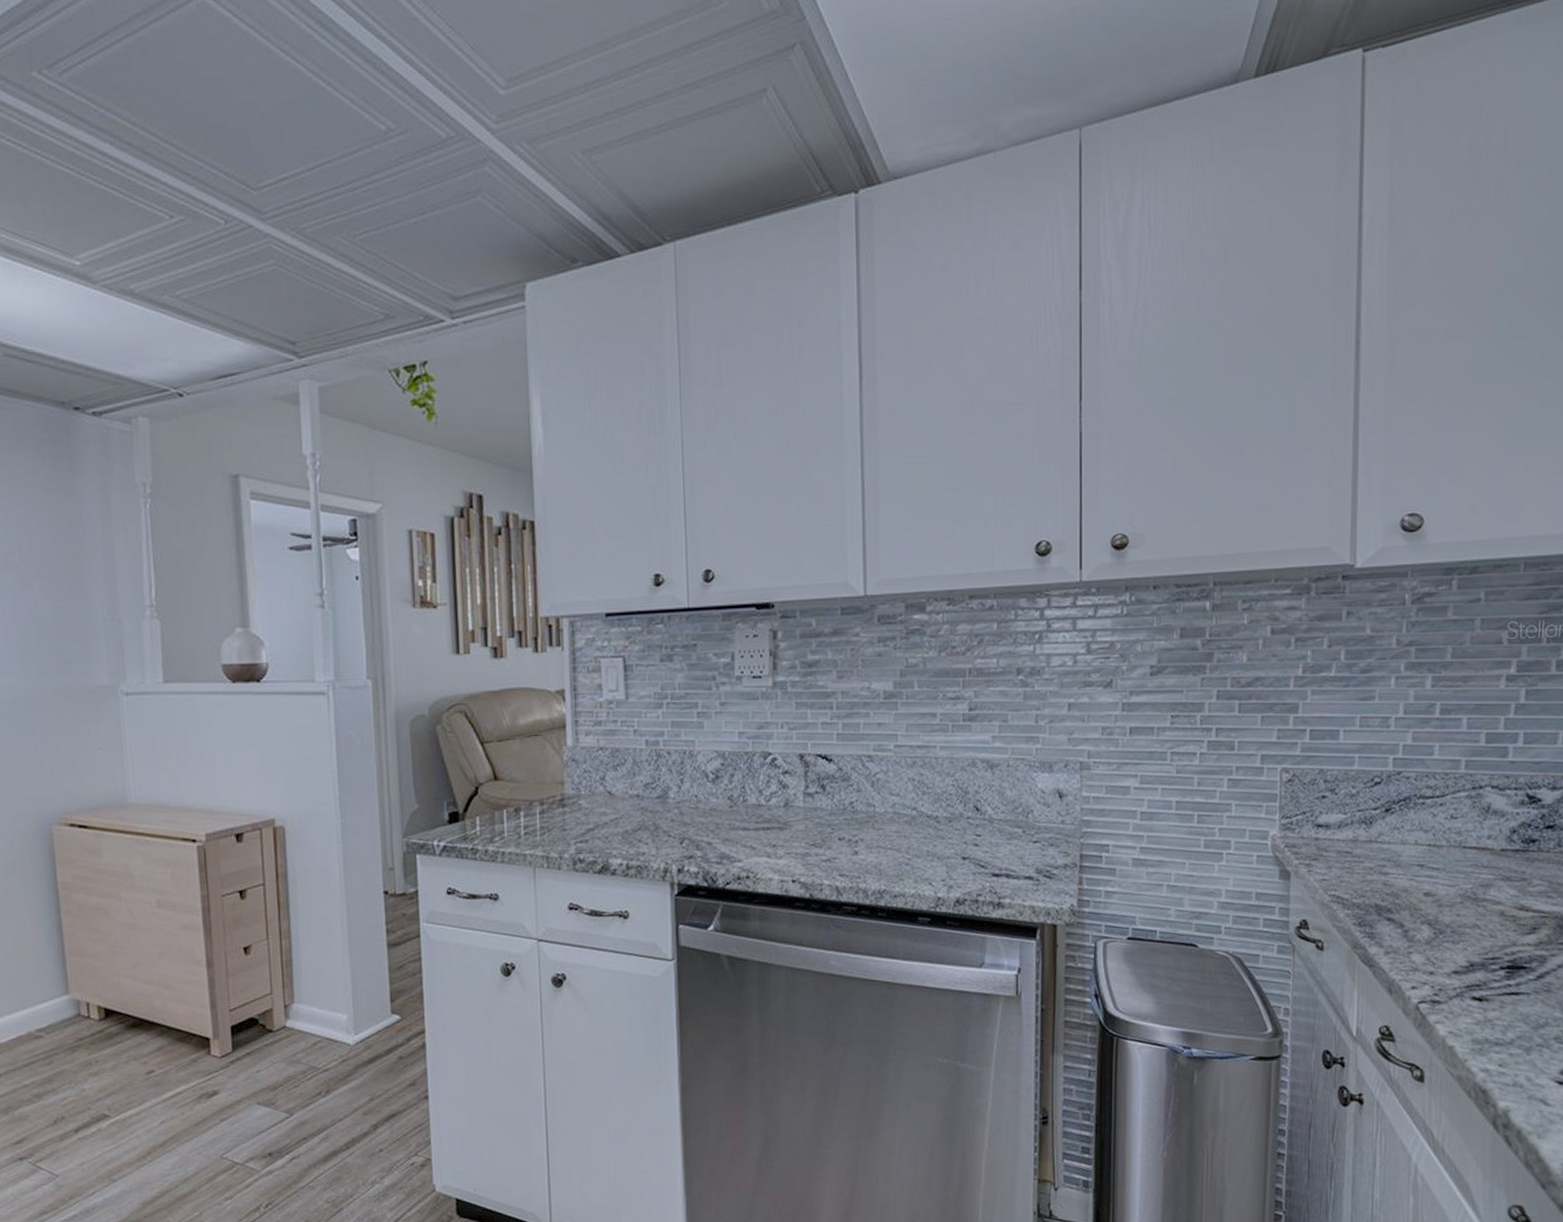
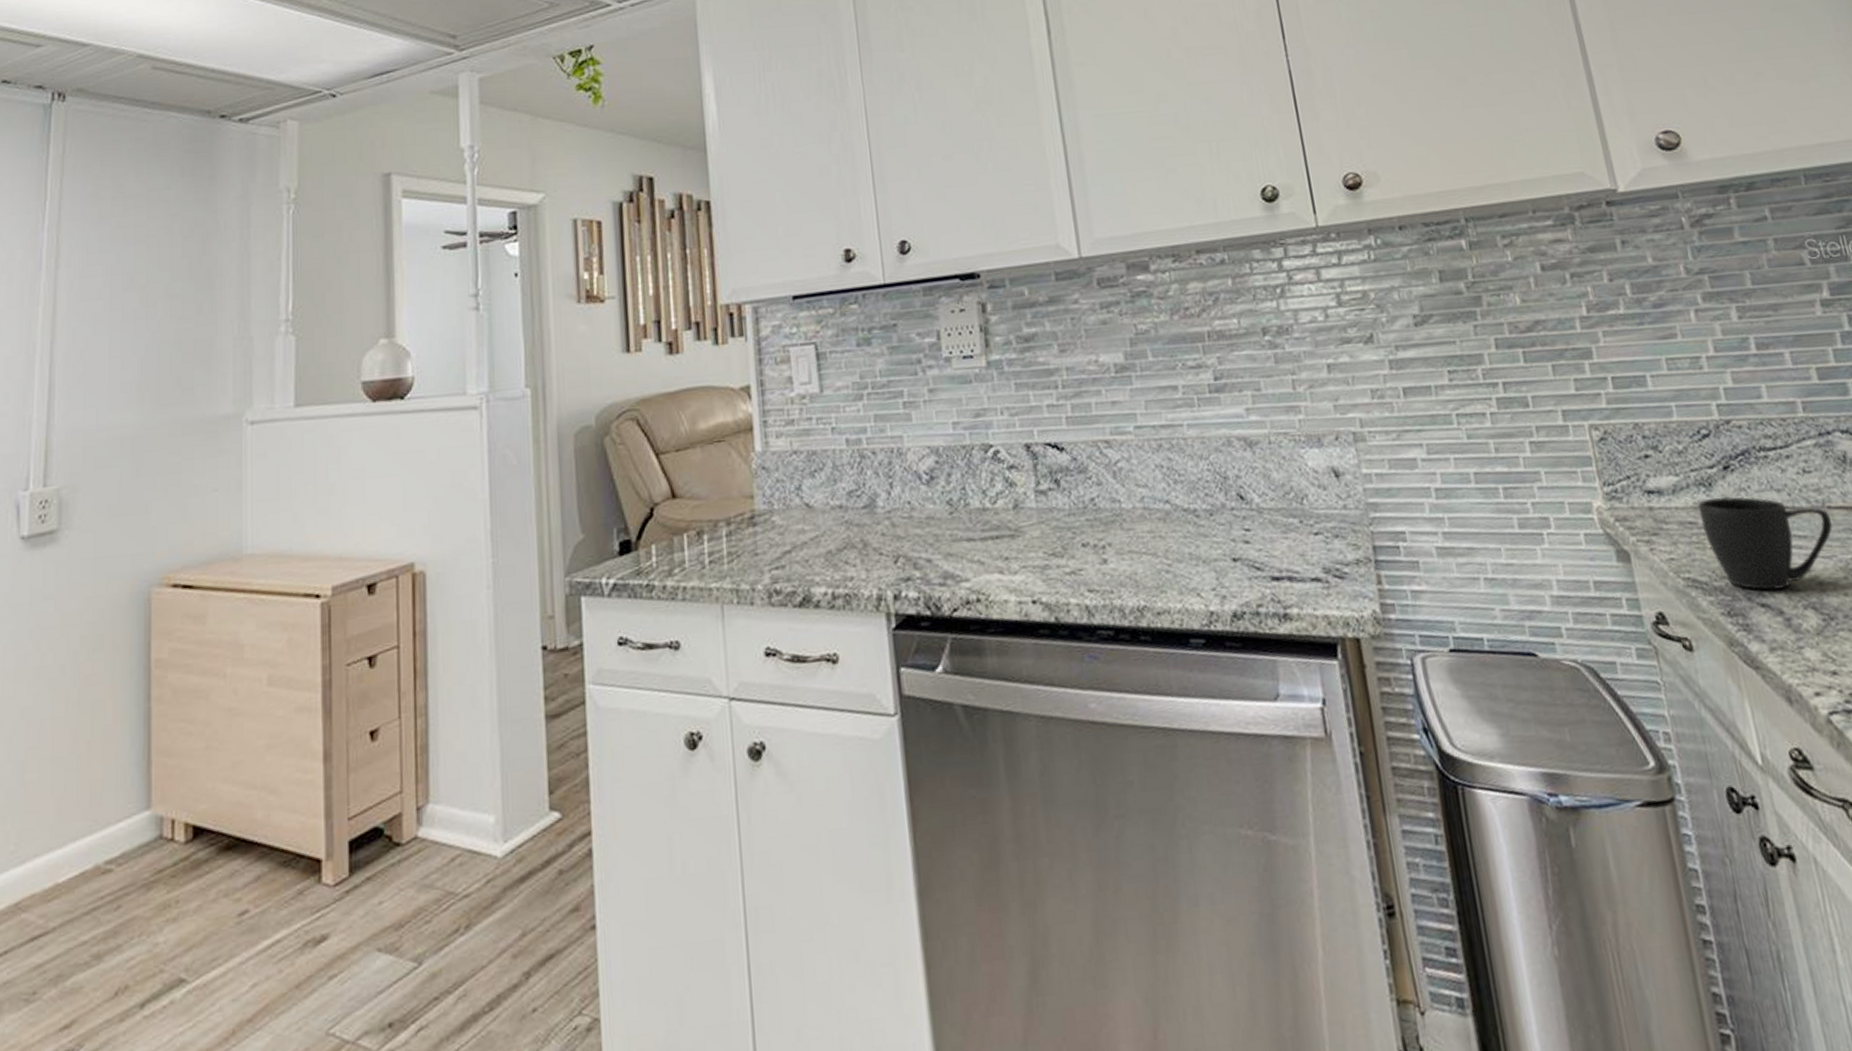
mug: none [1356,833,1463,908] -> present [1698,496,1833,590]

